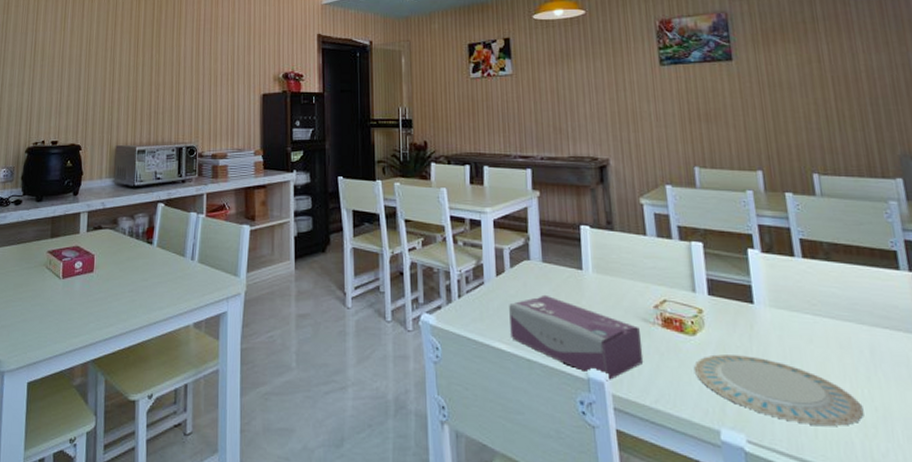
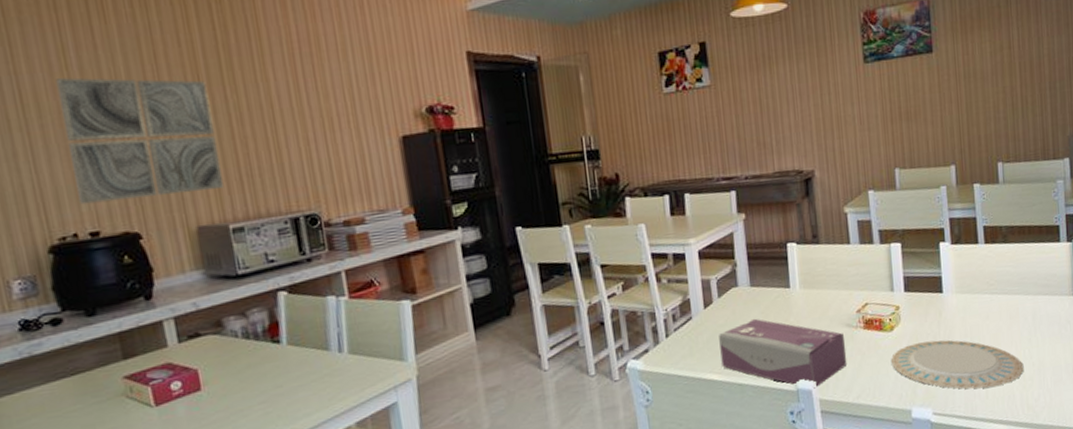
wall art: none [51,36,142,121] -> present [55,77,223,205]

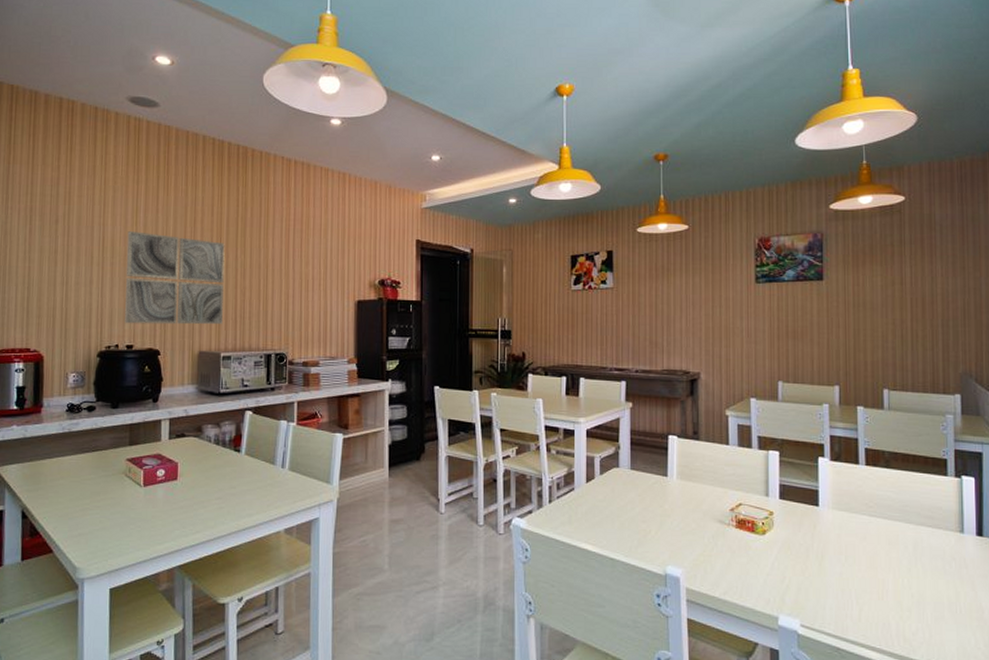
tissue box: present [719,318,847,389] -> none [597,499,717,577]
plate: present [890,340,1024,389] -> none [760,551,902,610]

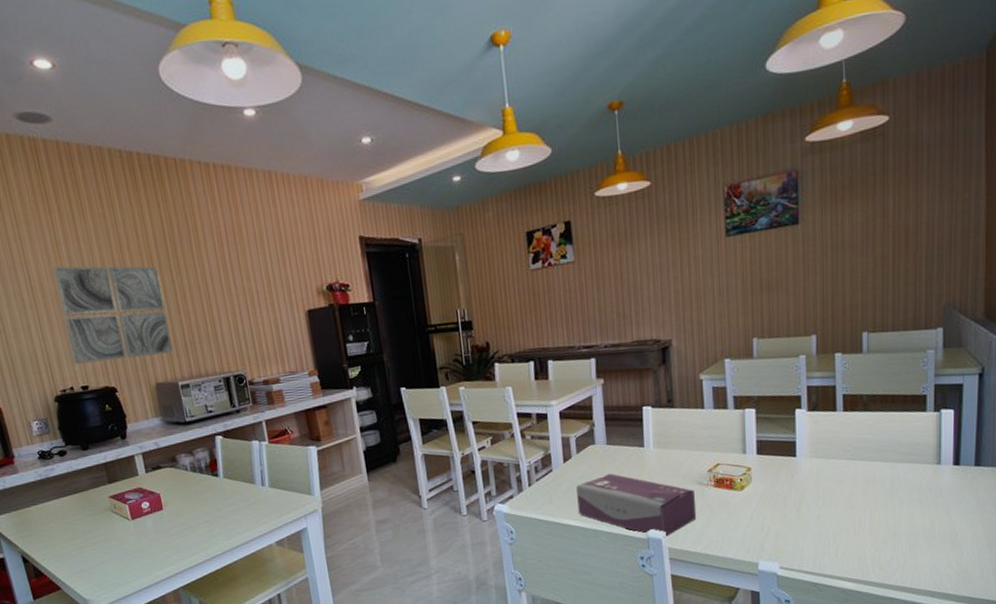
tissue box: none [597,499,717,577] -> present [576,473,697,538]

